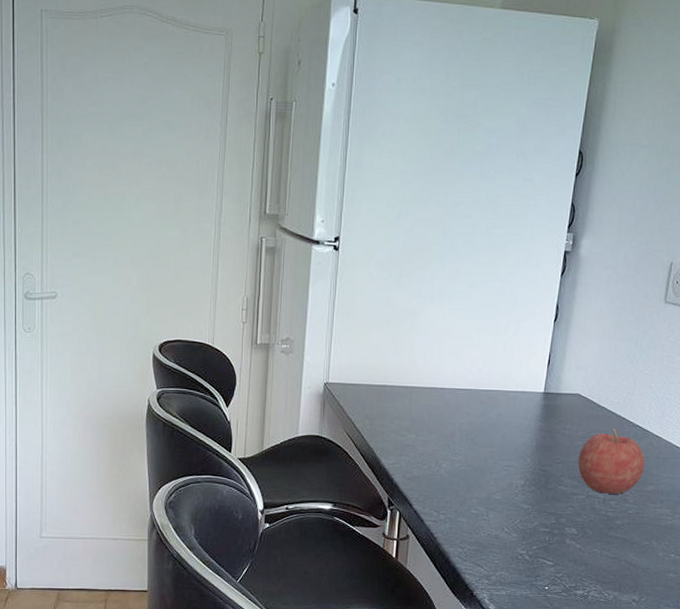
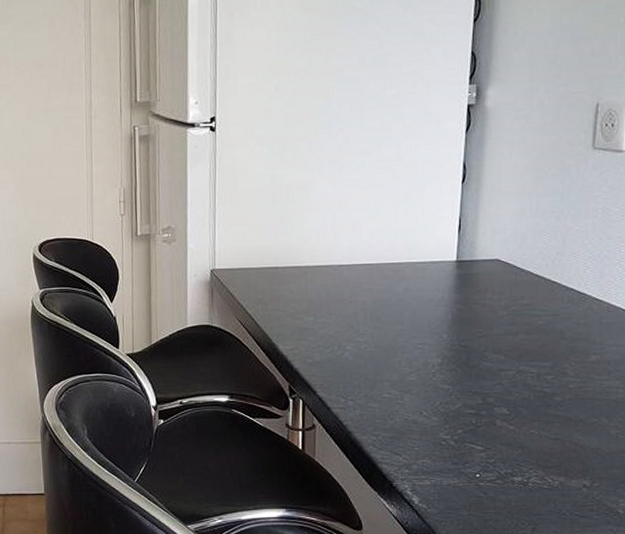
fruit: present [577,428,646,494] -> none [503,294,585,368]

